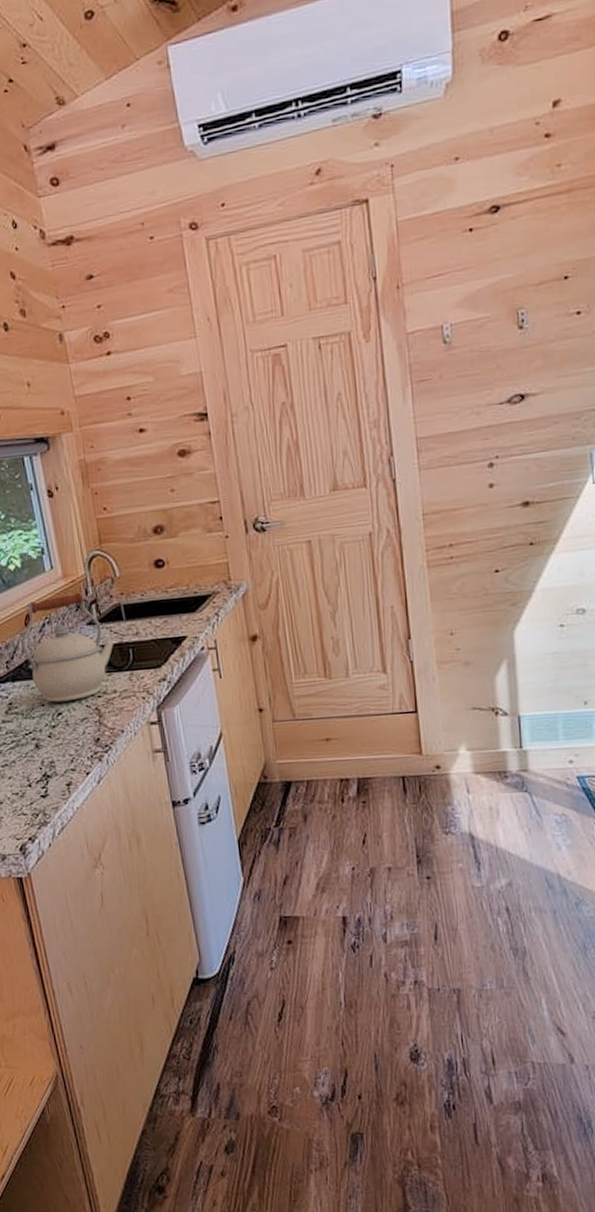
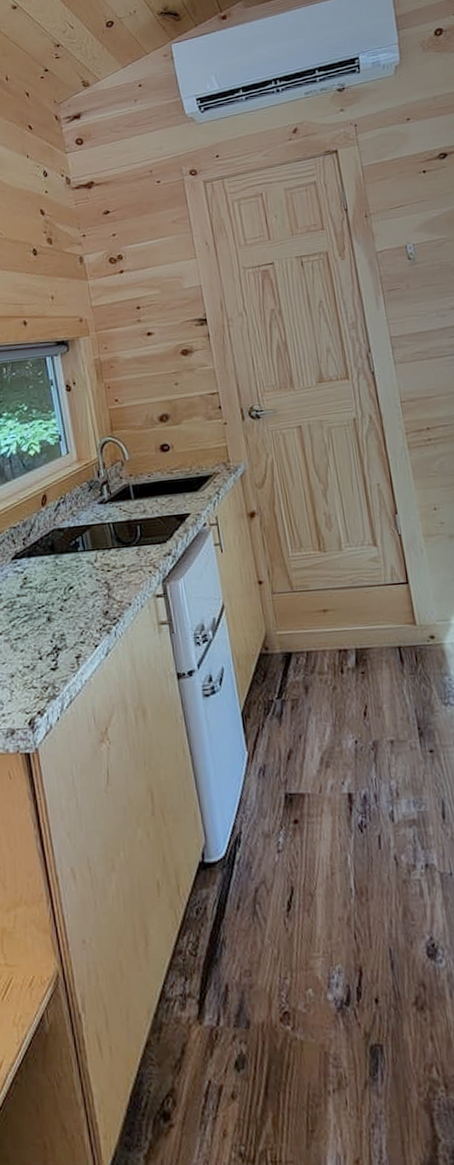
kettle: present [21,592,114,703] -> none [37,474,123,577]

